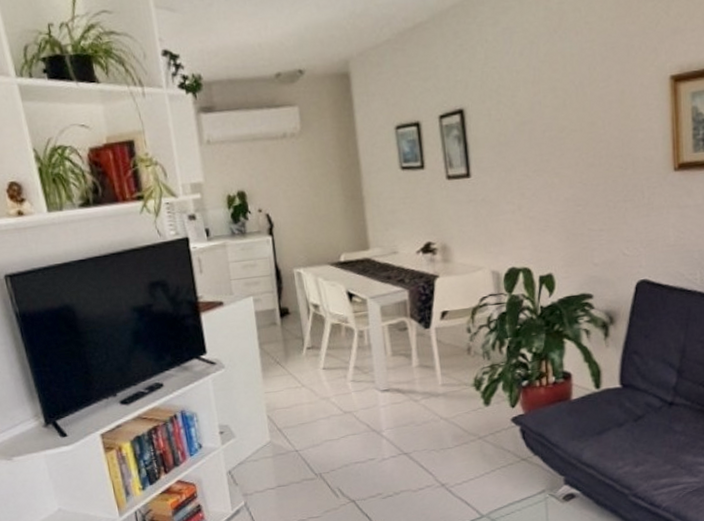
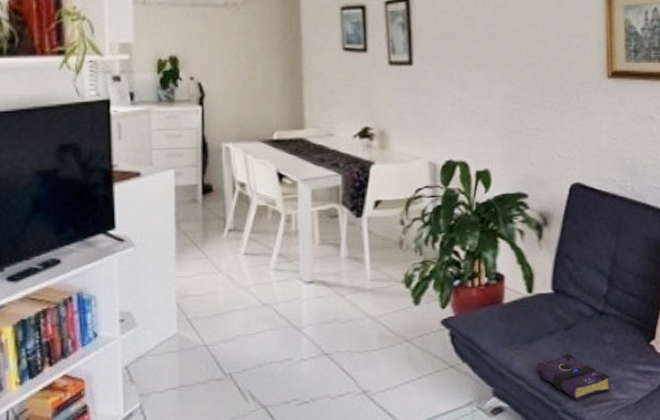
book: none [605,443,681,486] -> present [535,353,610,401]

